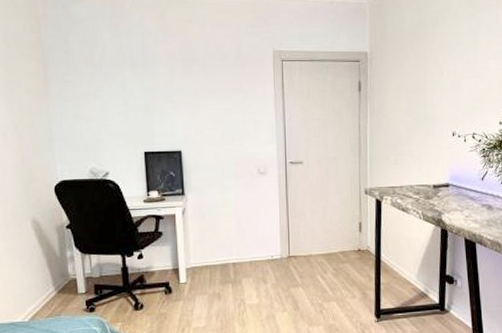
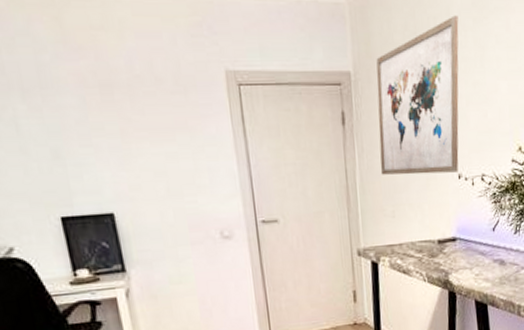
wall art: none [387,11,456,131] -> present [376,15,459,175]

